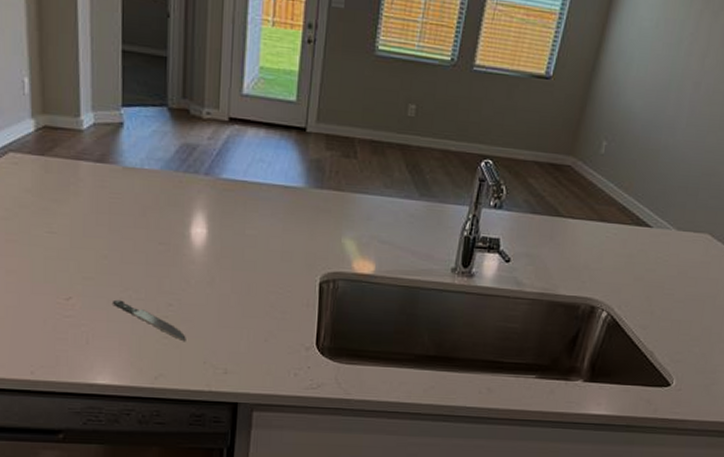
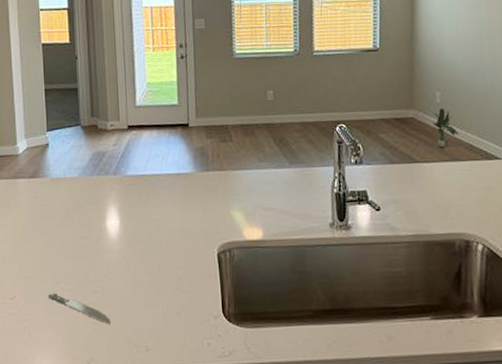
potted plant: none [588,161,615,207] -> present [432,108,459,149]

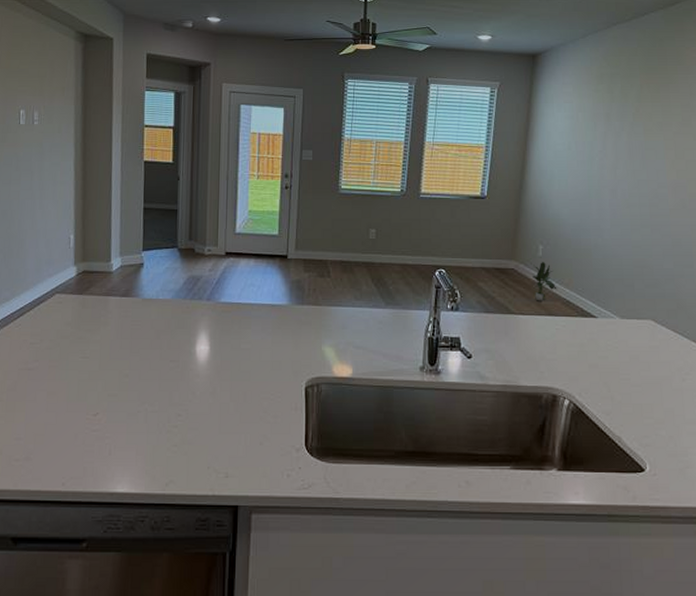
kitchen knife: present [49,293,111,325] -> none [132,413,193,449]

